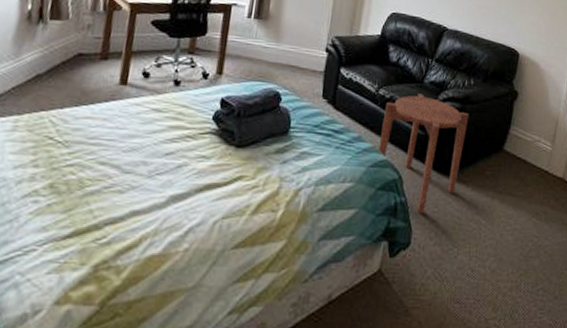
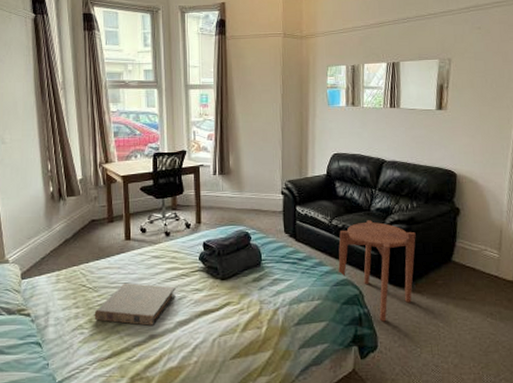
book: none [57,139,176,198] -> present [94,282,176,326]

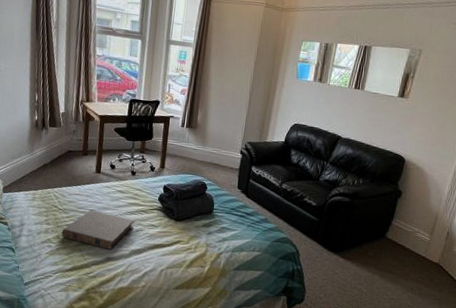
side table: present [338,220,416,322] -> none [281,189,357,280]

